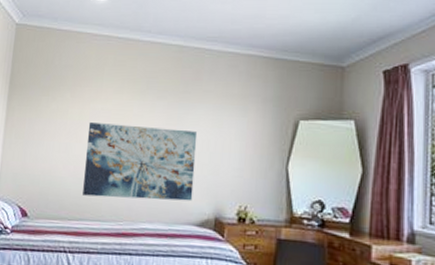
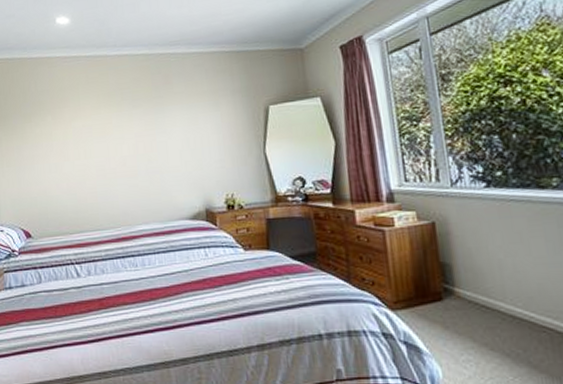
wall art: present [83,122,198,201] -> none [73,132,182,209]

